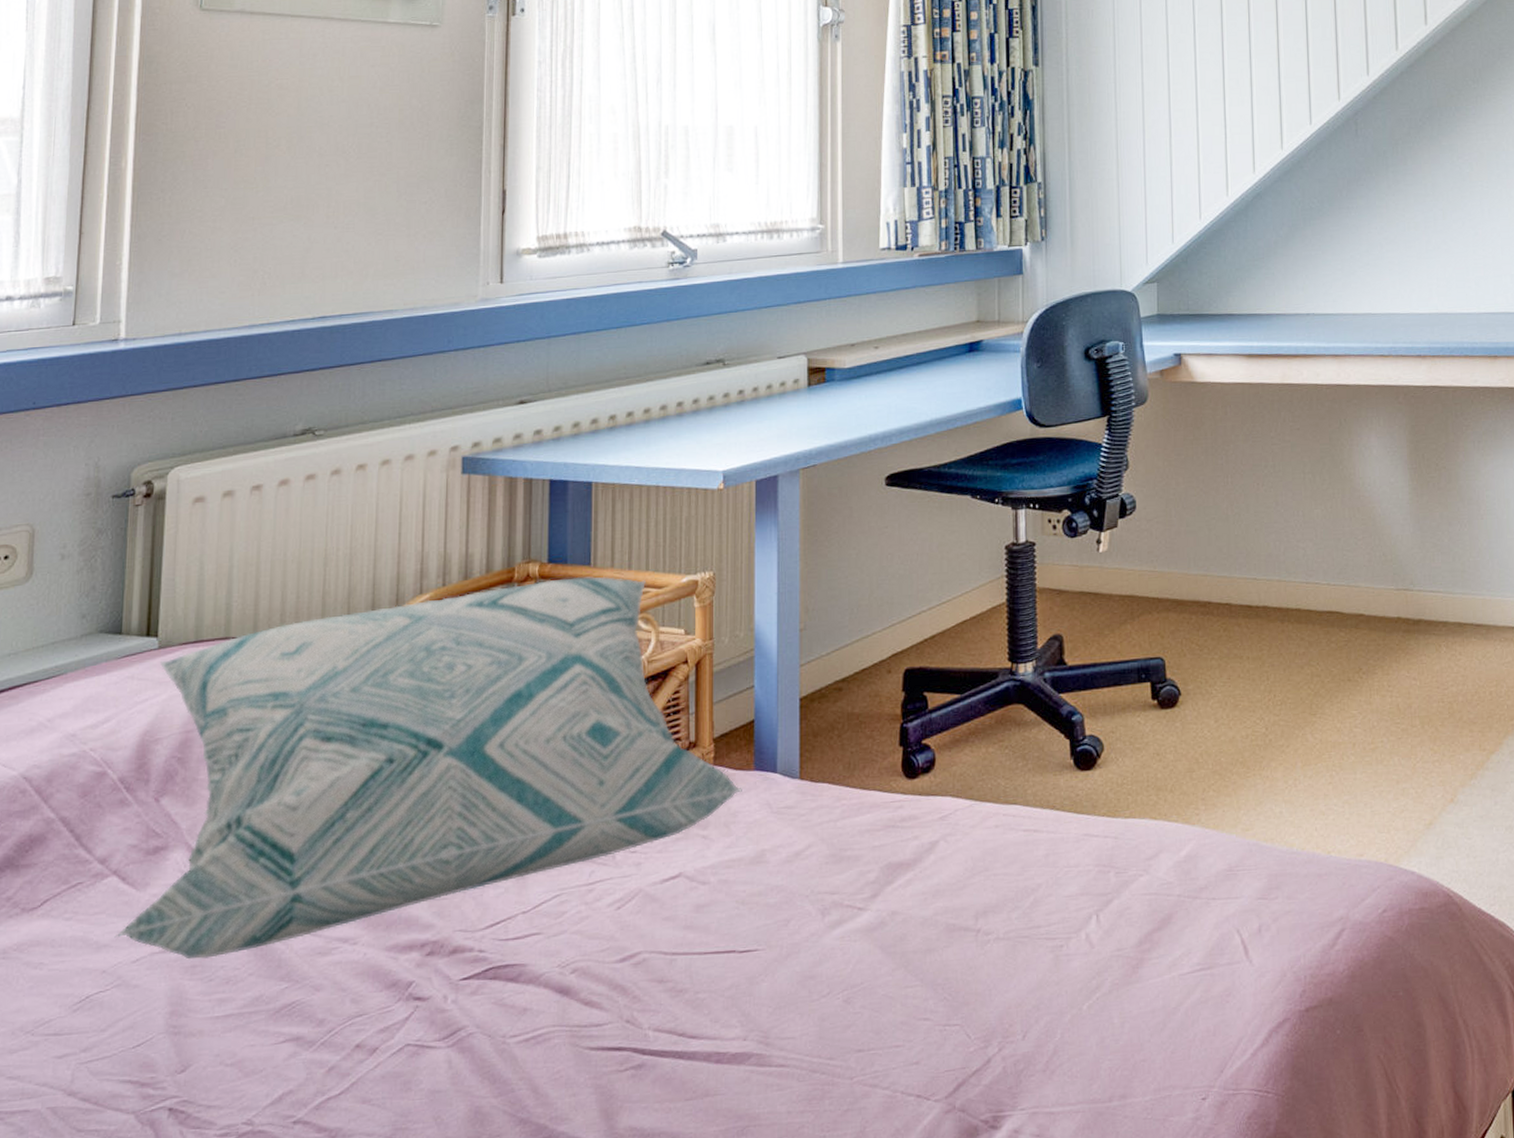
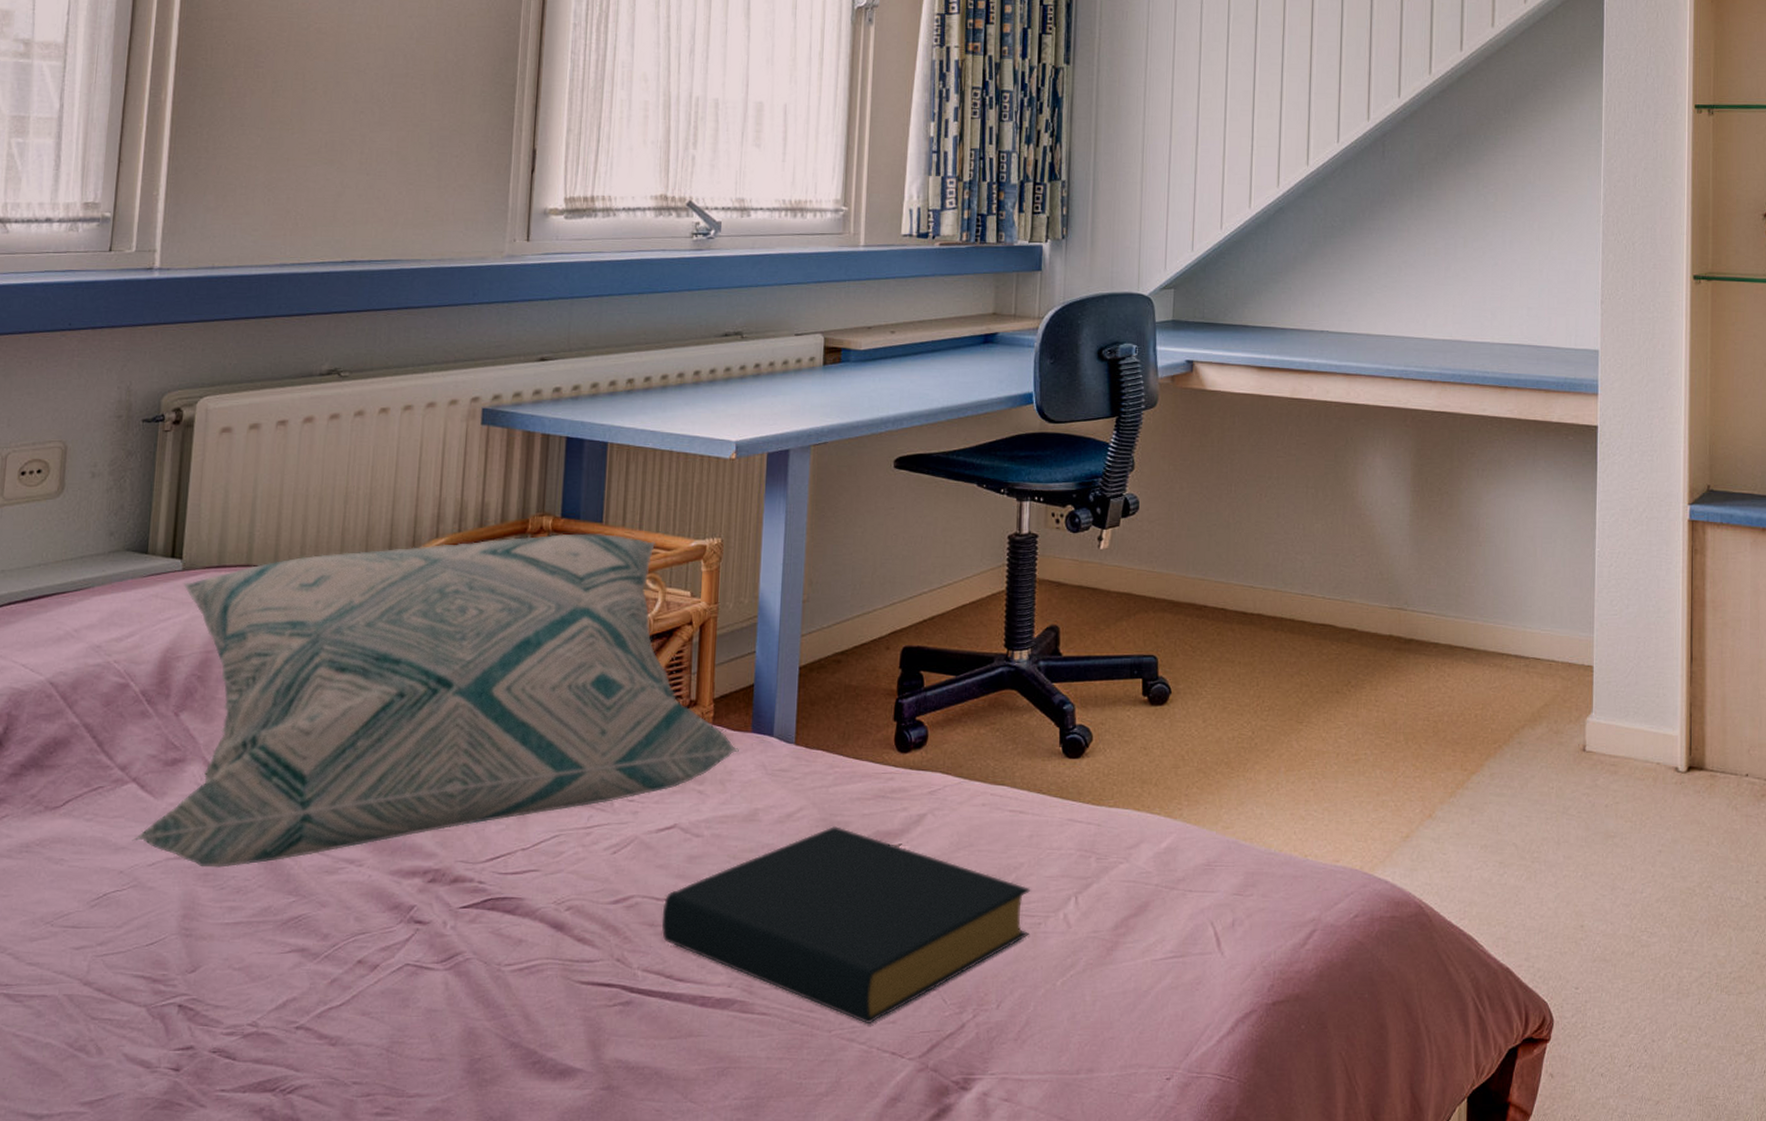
hardback book: none [671,860,1051,1068] -> present [661,825,1031,1025]

